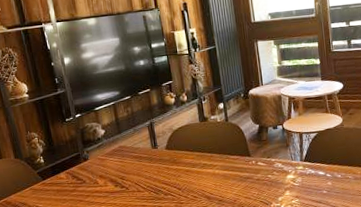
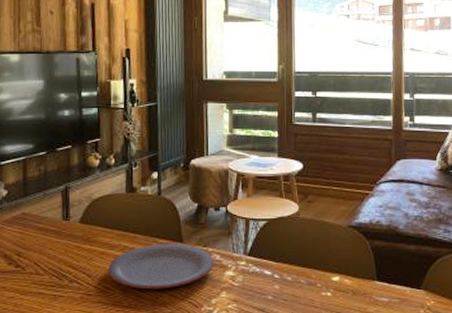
plate: none [193,157,278,195] -> present [107,244,214,290]

